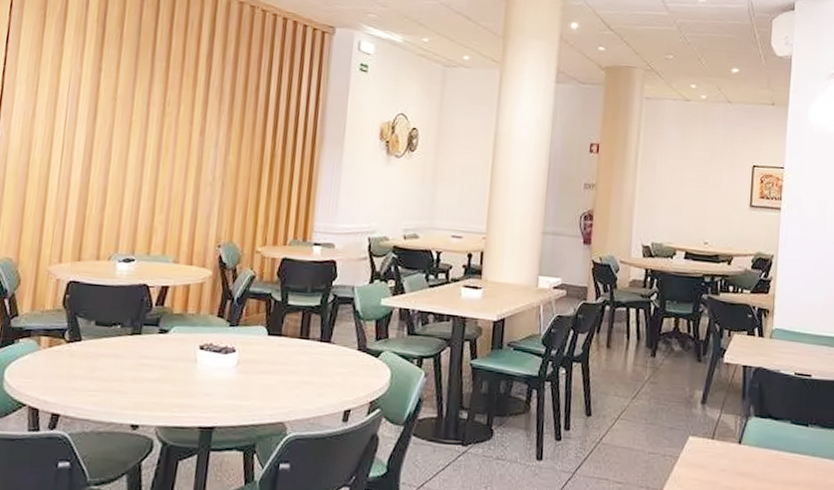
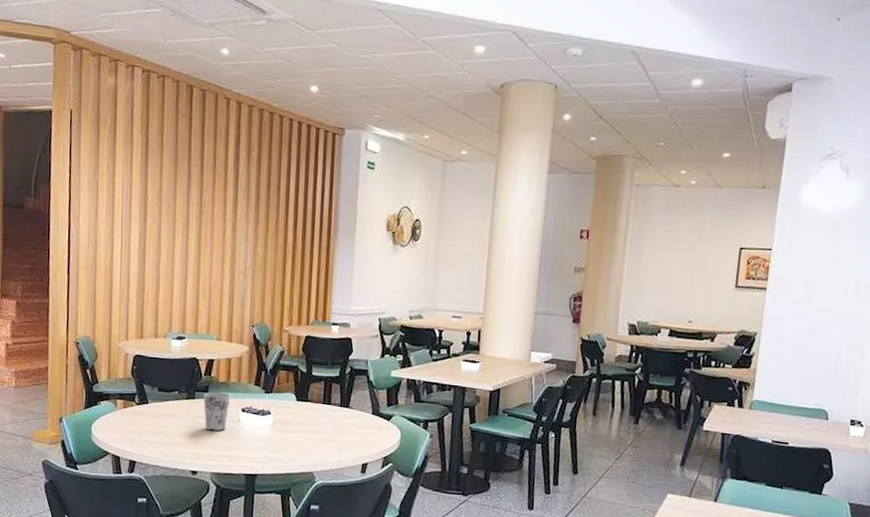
cup: none [152,325,188,375] -> present [203,392,231,432]

